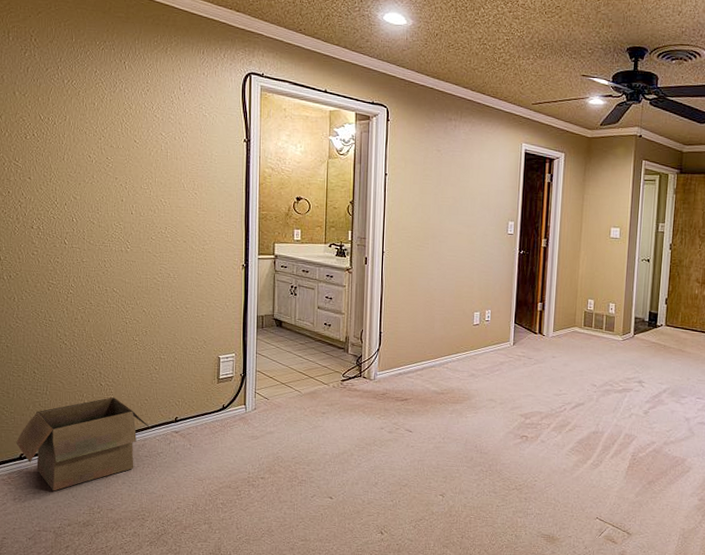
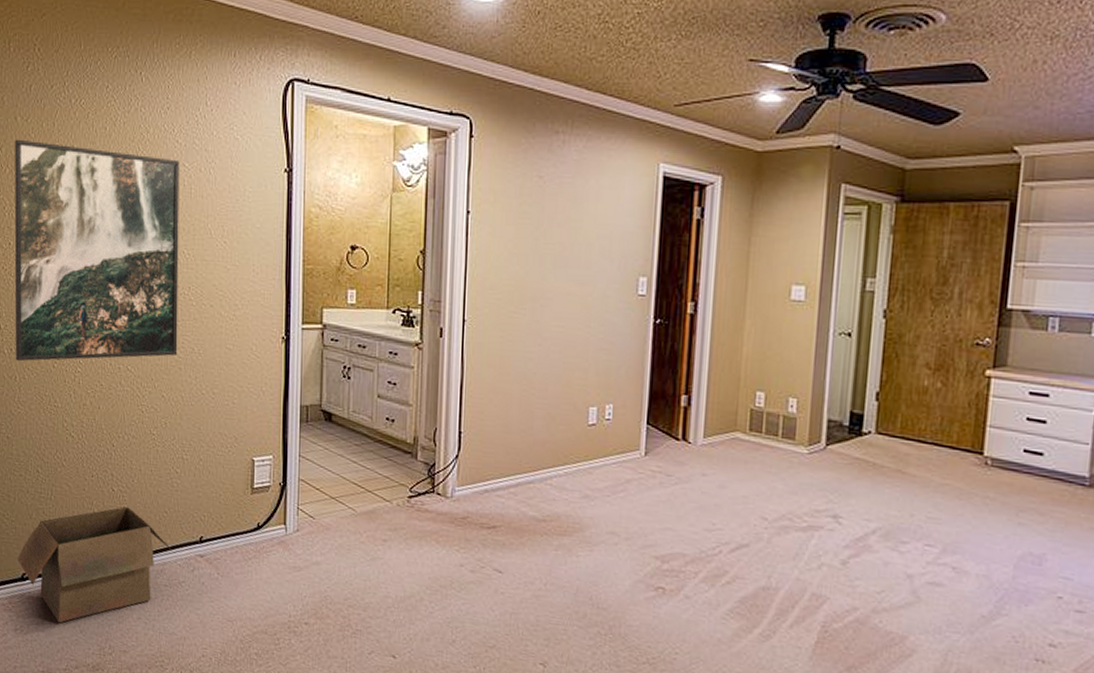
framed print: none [13,109,158,286] -> present [14,139,180,362]

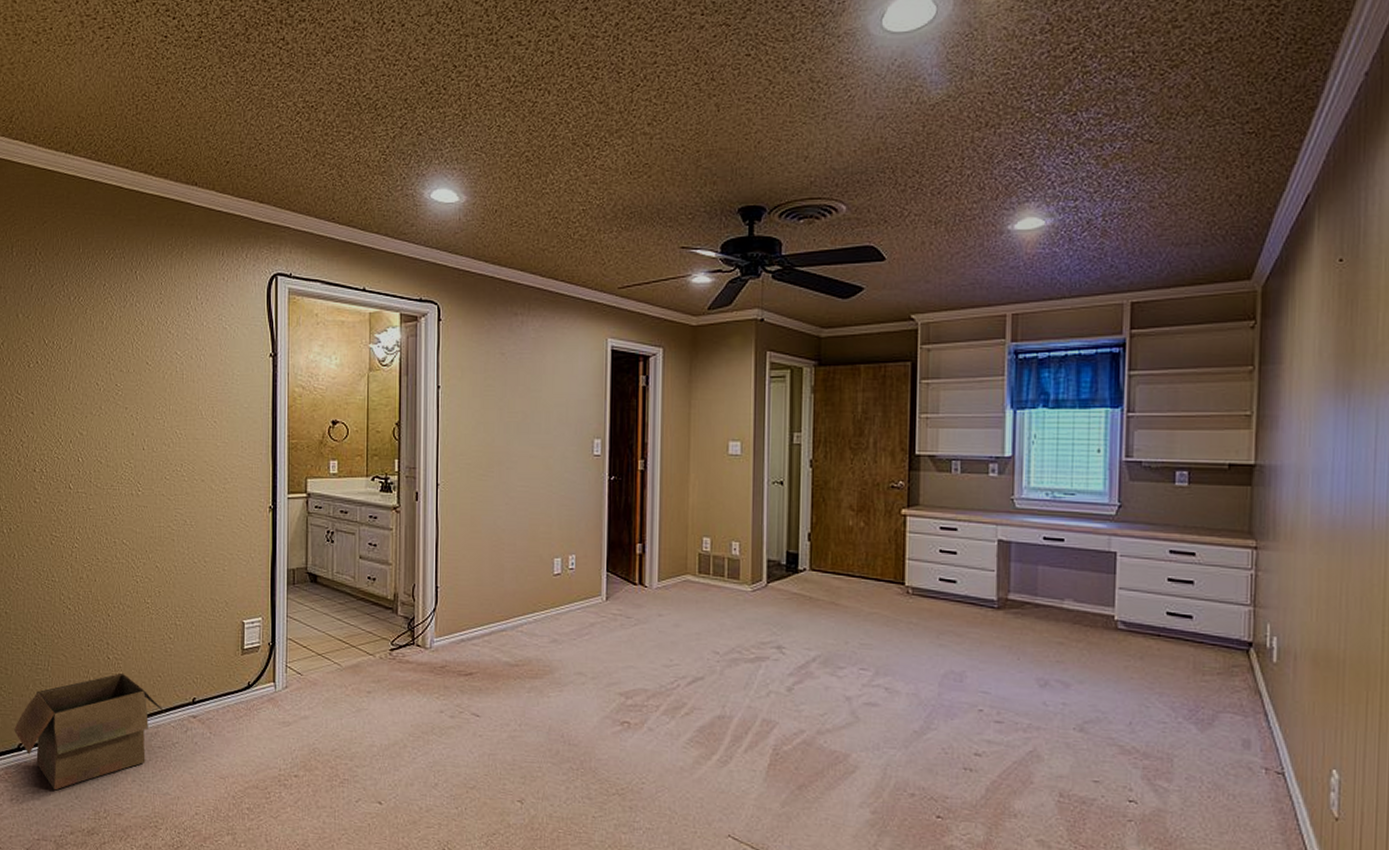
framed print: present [14,139,180,362] -> none [14,334,172,540]

